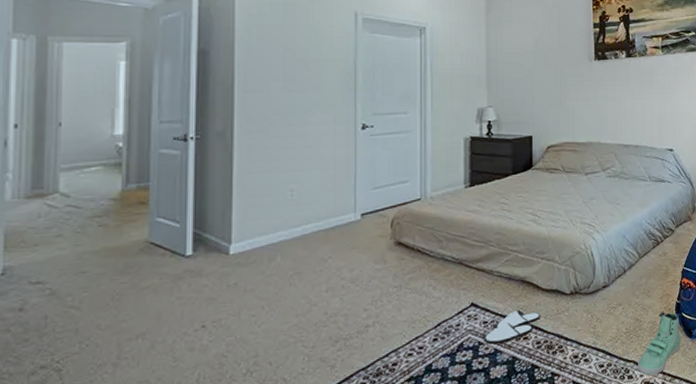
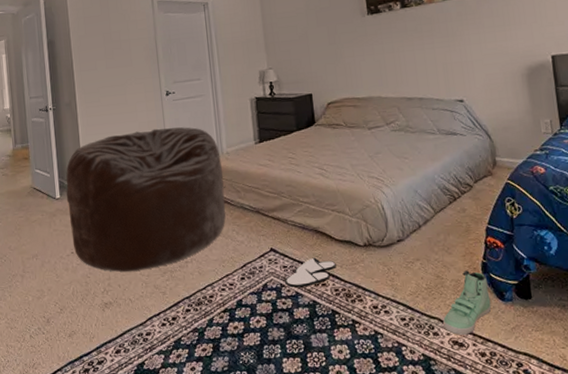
bean bag chair: none [202,166,426,346] -> present [66,127,226,272]

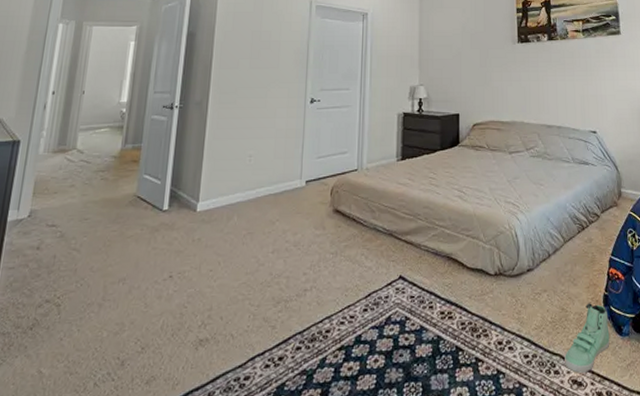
bean bag chair: present [66,127,226,272] -> none [173,137,361,301]
slippers: present [285,257,336,288] -> none [411,286,465,321]

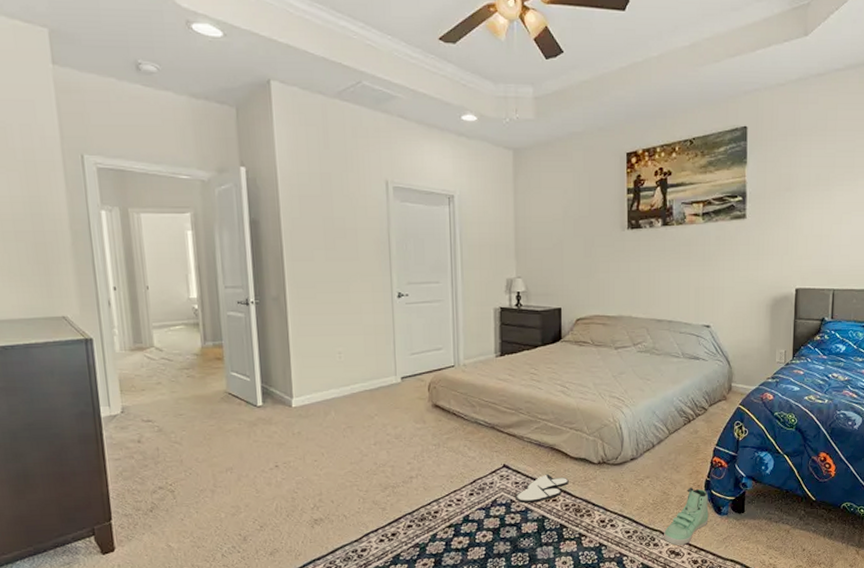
slippers: none [411,286,465,321] -> present [516,474,569,503]

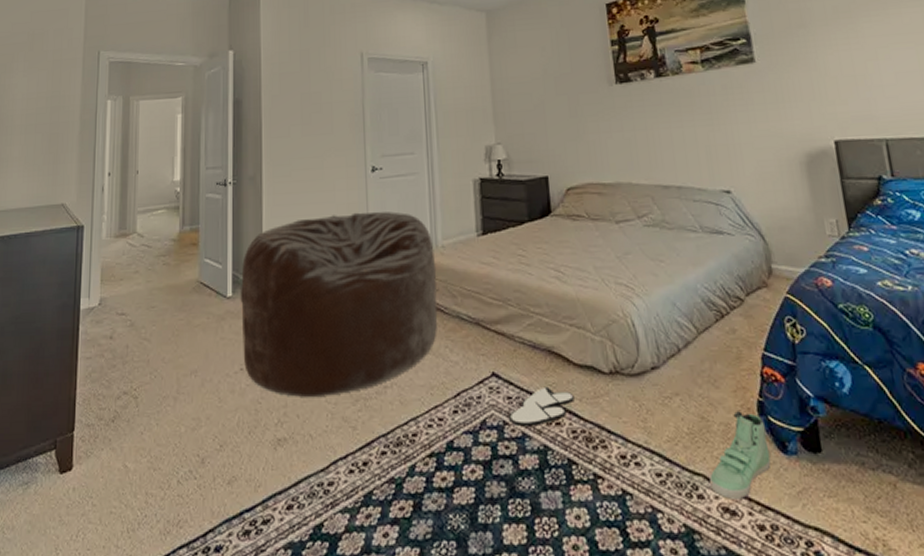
bean bag chair: none [270,333,460,487] -> present [240,211,439,397]

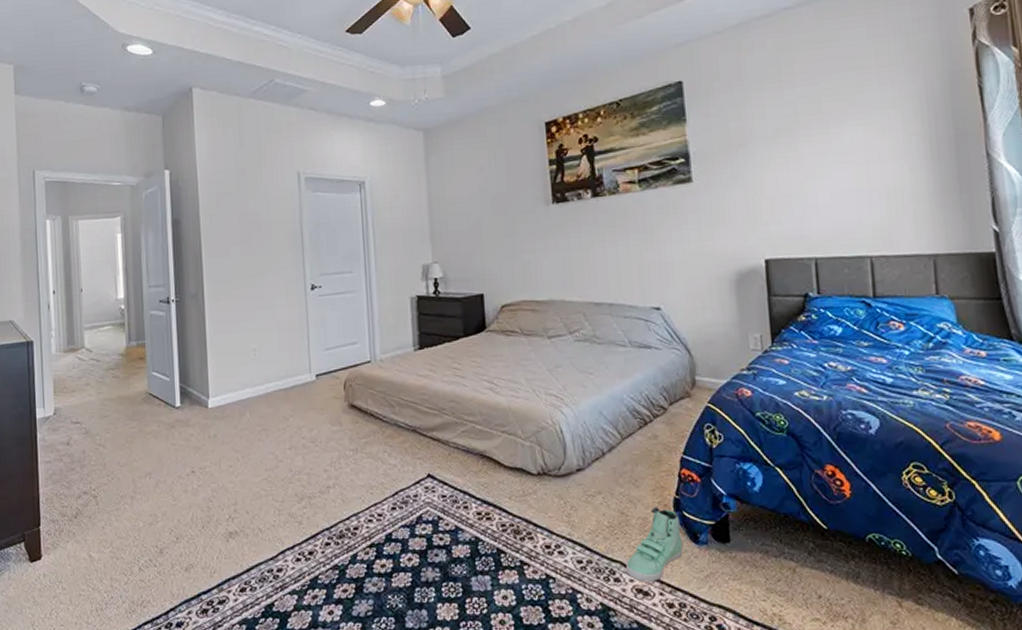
bean bag chair: present [240,211,439,397] -> none [188,327,378,496]
slippers: present [509,386,574,427] -> none [443,486,504,521]

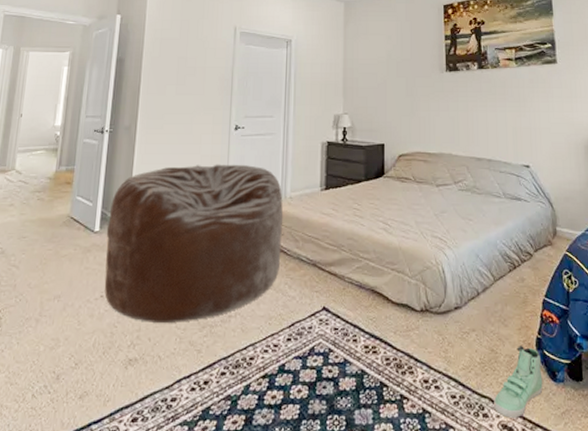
bean bag chair: none [188,327,378,496] -> present [104,164,284,323]

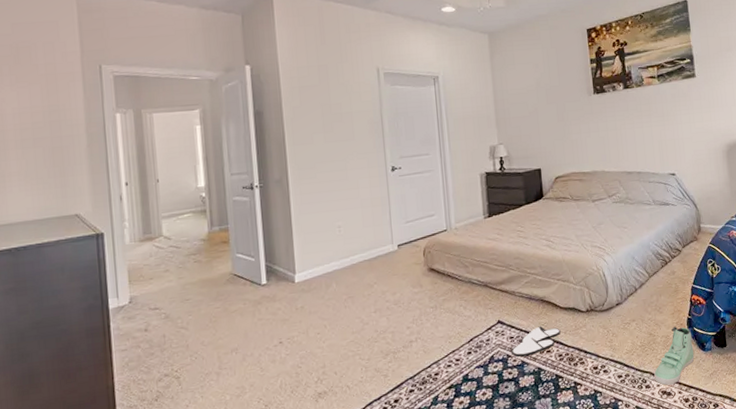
bean bag chair: present [104,164,284,323] -> none [274,203,454,359]
slippers: none [334,320,390,354] -> present [511,326,561,357]

